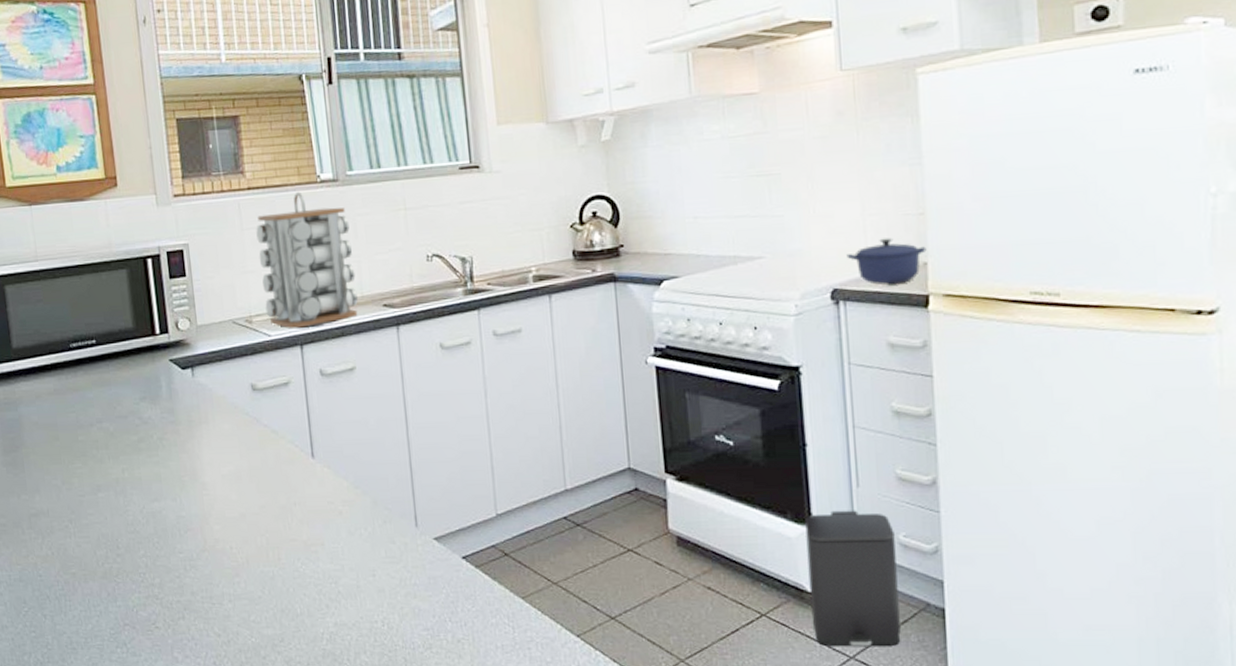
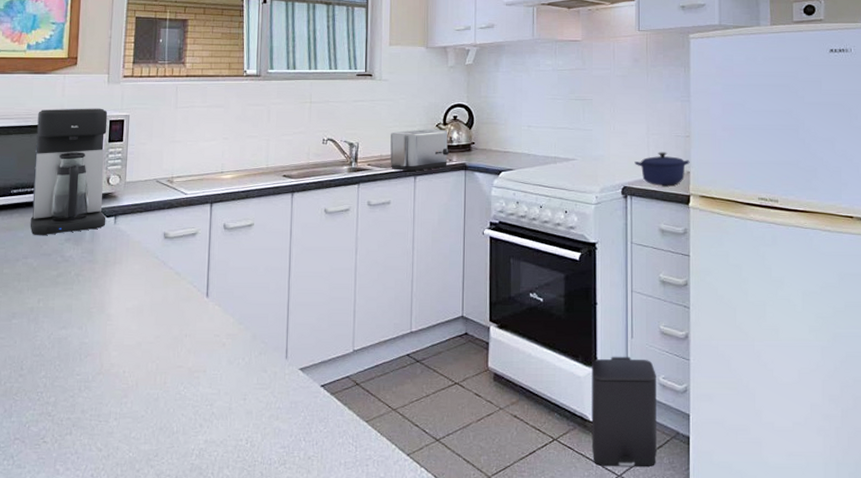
coffee maker: none [83,237,183,396] -> present [30,108,108,236]
spice rack: present [256,191,358,328] -> none [186,82,264,189]
toaster: none [512,231,592,289] -> present [390,128,450,172]

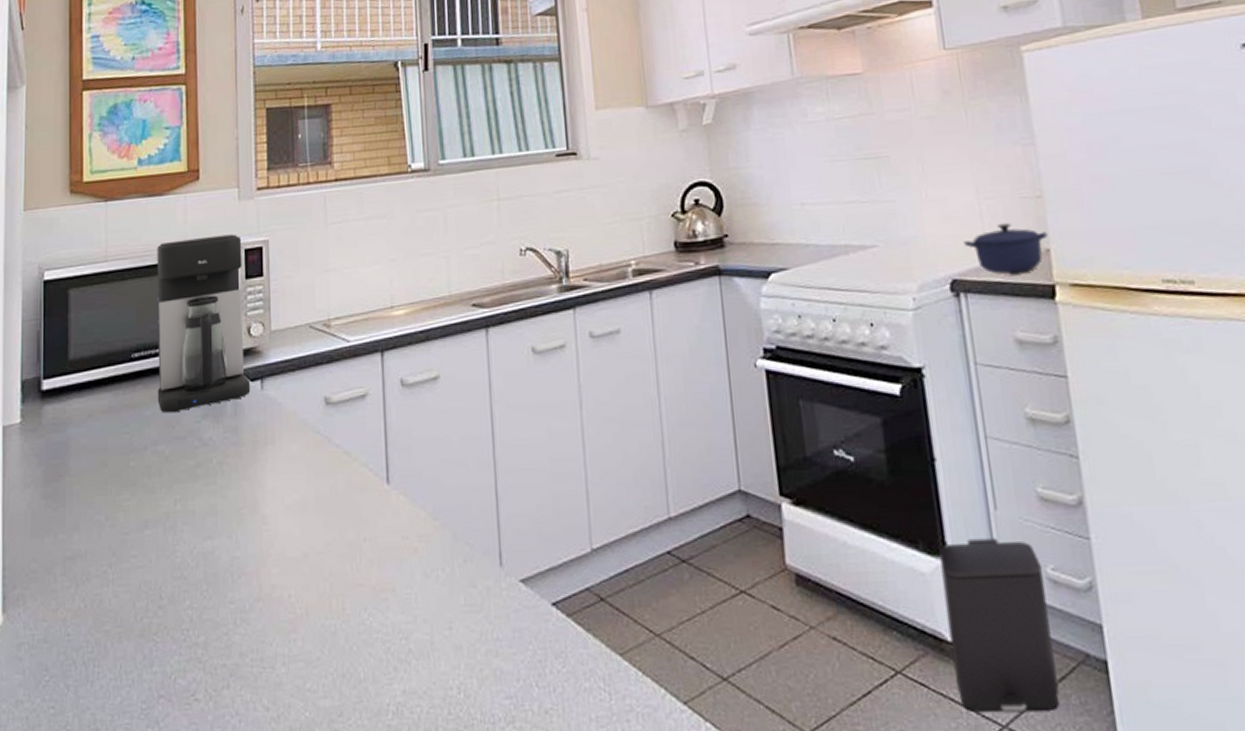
toaster: present [390,128,450,172] -> none [610,220,695,285]

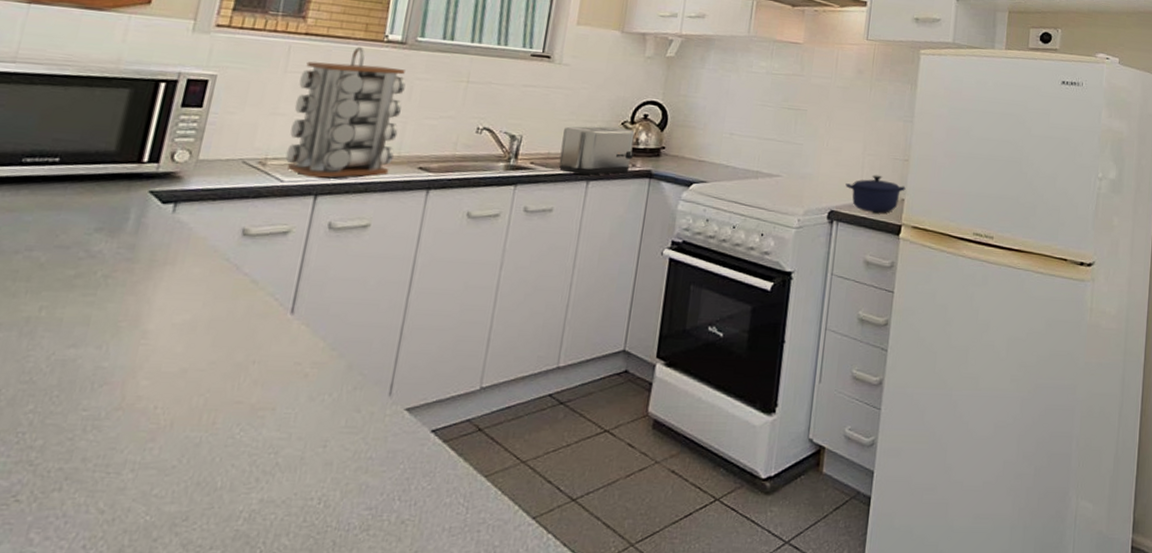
coffee maker: present [157,234,251,413] -> none [43,56,186,222]
spice rack: none [341,182,445,333] -> present [285,46,406,179]
toaster: none [610,220,695,285] -> present [558,126,635,176]
pedal bin: present [939,537,1060,712] -> none [759,403,842,531]

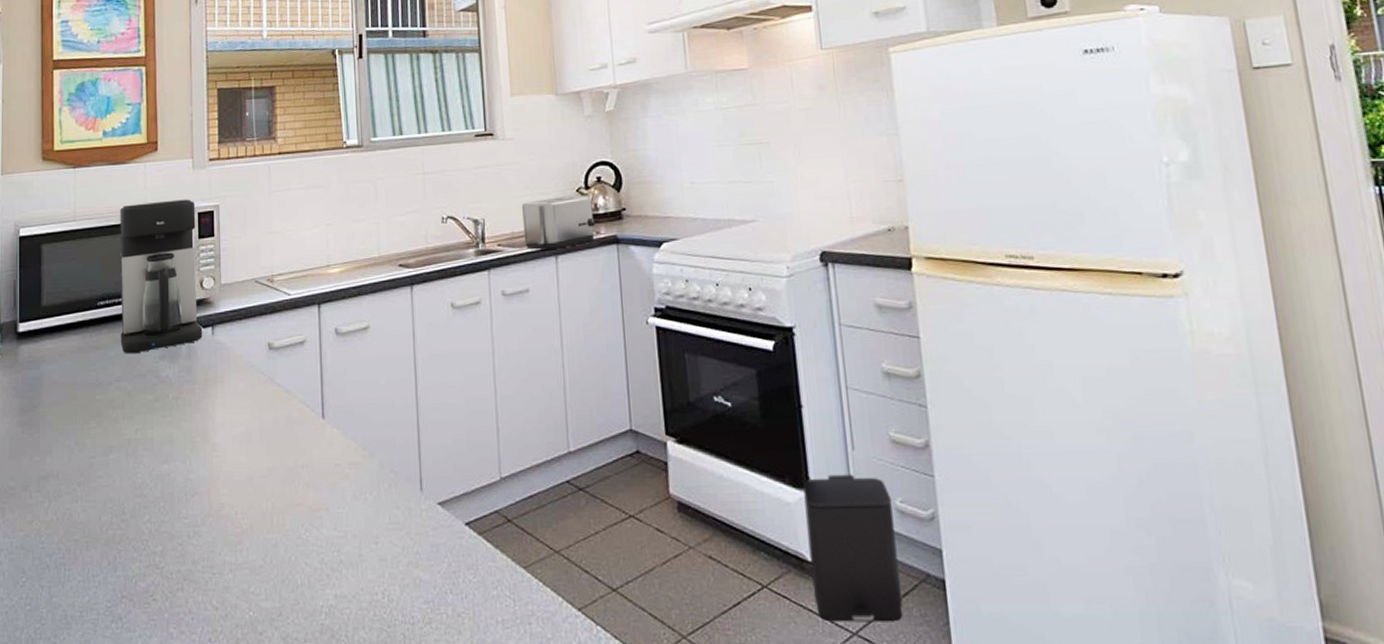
coffee maker: none [43,56,186,222] -> present [120,199,203,354]
spice rack: present [285,46,406,179] -> none [283,156,375,288]
pedal bin: none [759,403,842,531] -> present [803,474,903,621]
cooking pot: present [845,175,906,213] -> none [833,203,907,248]

